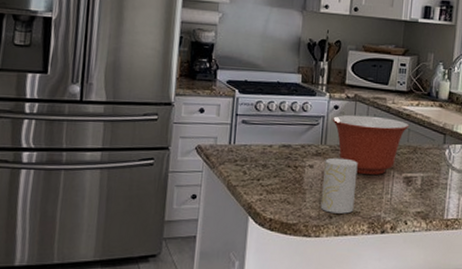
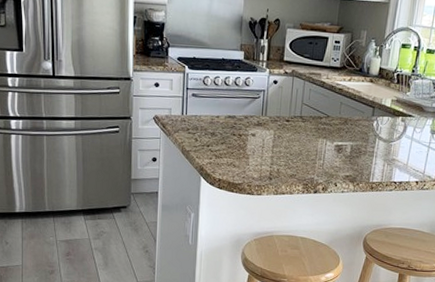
cup: present [320,157,358,214] -> none [262,127,295,176]
mixing bowl: present [332,115,410,175] -> none [271,89,342,143]

